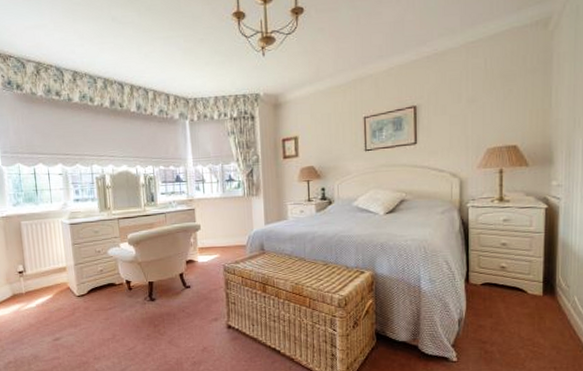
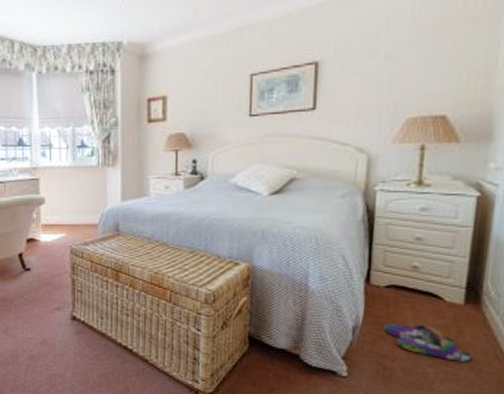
slippers: none [483,313,552,343] -> present [384,323,472,362]

